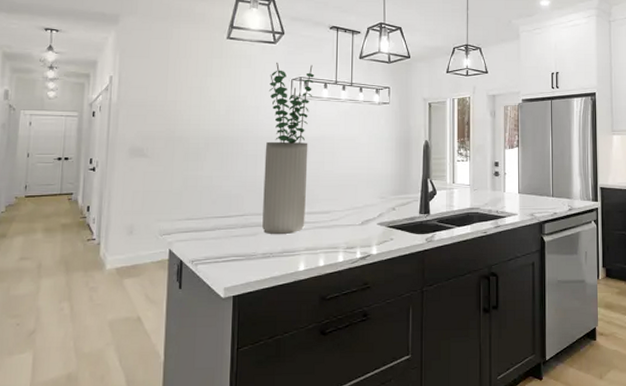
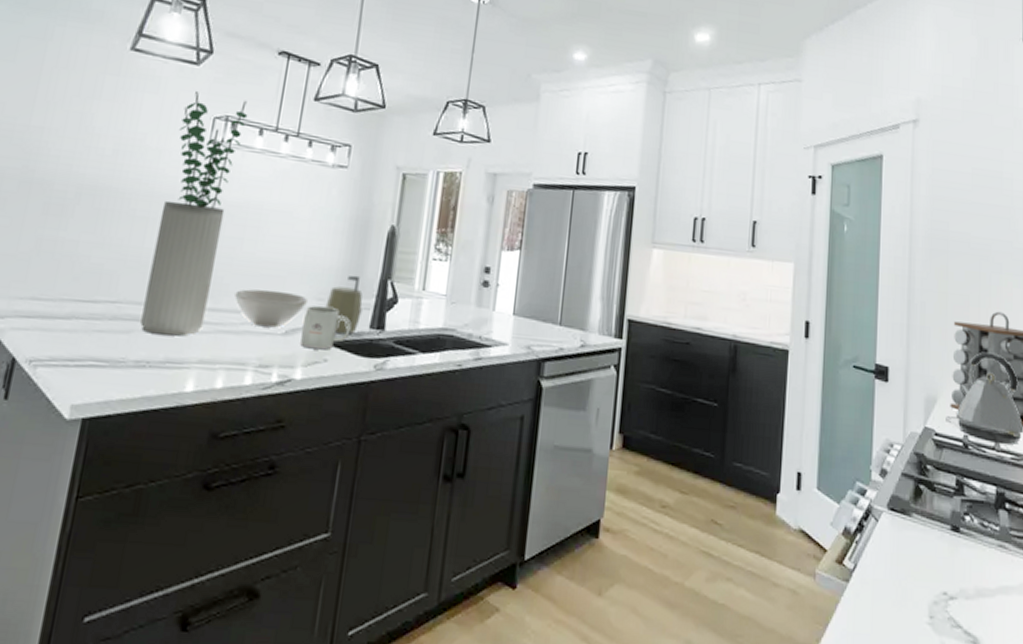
bowl: none [323,195,375,221] -> present [234,289,309,328]
mug: none [372,203,406,232] -> present [300,306,351,350]
soap dispenser: none [386,178,412,220] -> present [325,275,363,335]

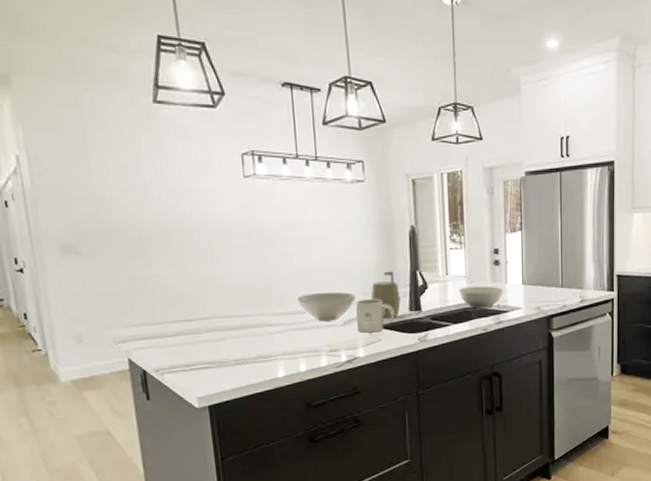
vase: present [140,90,248,337] -> none [214,131,279,338]
bowl: none [434,307,490,339] -> present [459,286,504,309]

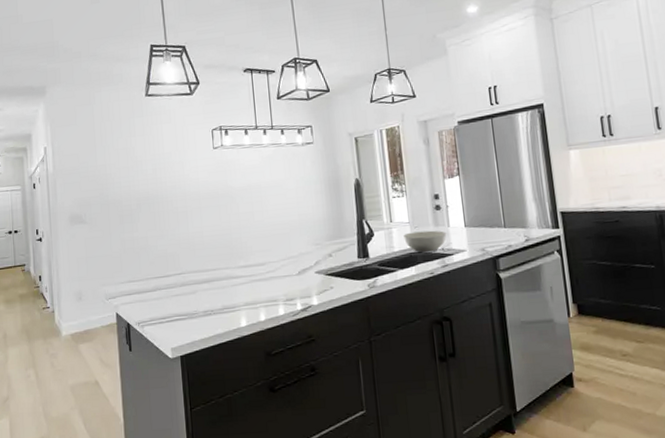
bowl: present [297,292,357,322] -> none [257,244,309,272]
mug: present [355,299,395,333] -> none [308,249,345,282]
soap dispenser: present [370,271,401,319] -> none [322,221,350,267]

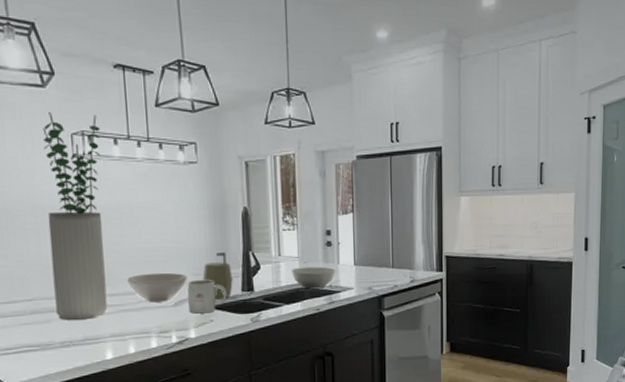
vase: none [190,111,242,291] -> present [42,111,108,320]
bowl: none [257,244,309,272] -> present [127,272,188,303]
mug: none [308,249,345,282] -> present [187,280,227,314]
soap dispenser: none [322,221,350,267] -> present [202,251,233,300]

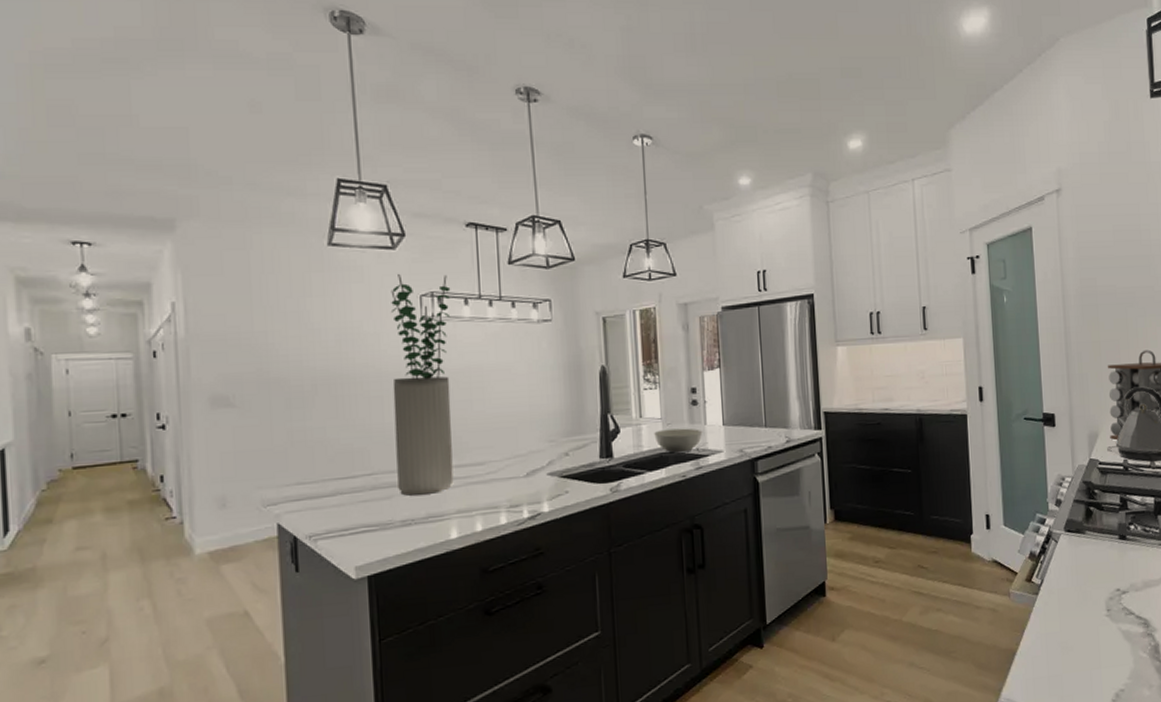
bowl: present [127,272,188,303] -> none [475,439,542,474]
mug: present [187,280,227,314] -> none [540,446,584,485]
soap dispenser: present [202,251,233,300] -> none [557,414,590,468]

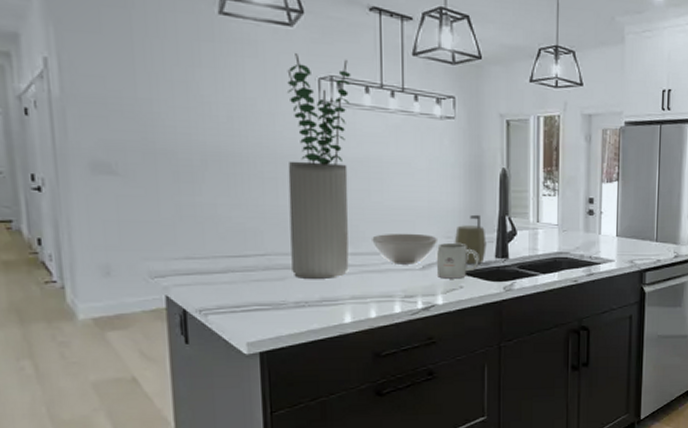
bowl: none [475,439,542,474] -> present [372,233,439,265]
mug: none [540,446,584,485] -> present [436,243,479,279]
soap dispenser: none [557,414,590,468] -> present [454,214,486,265]
bowl: present [654,428,703,453] -> none [550,235,597,259]

